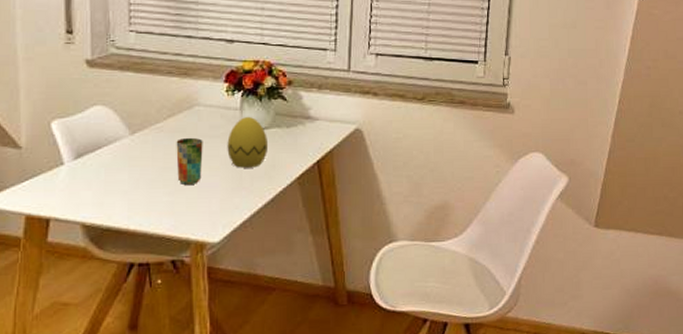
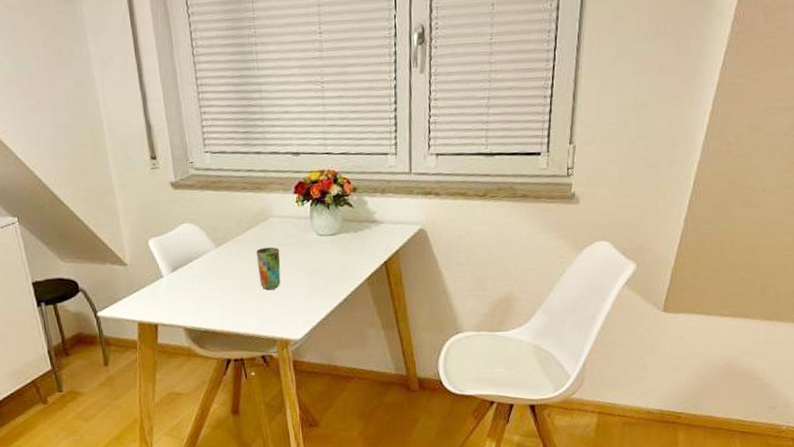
decorative egg: present [227,117,269,168] -> none [301,224,339,272]

